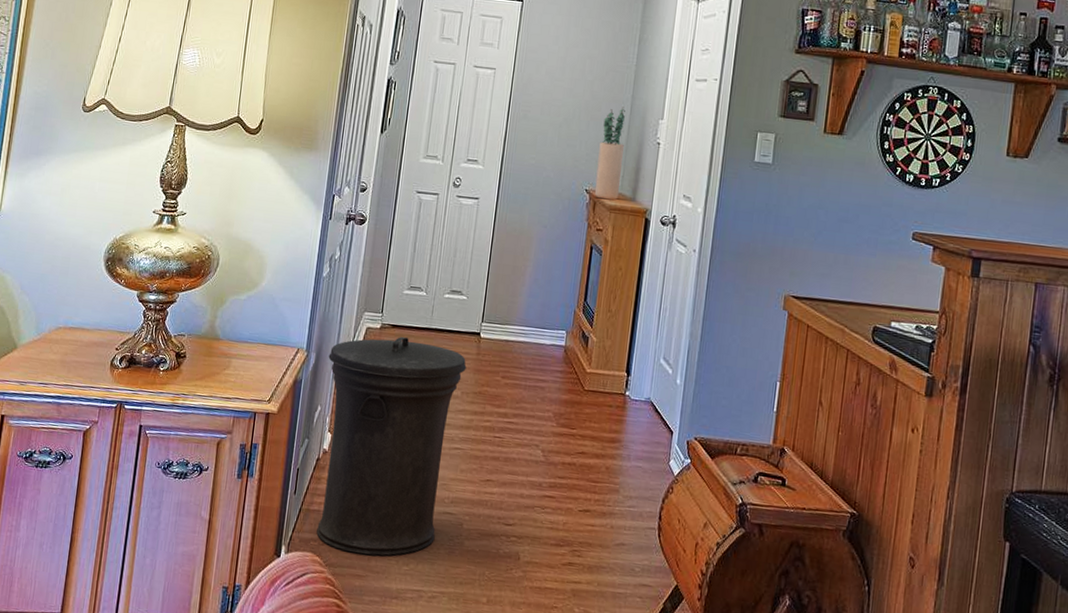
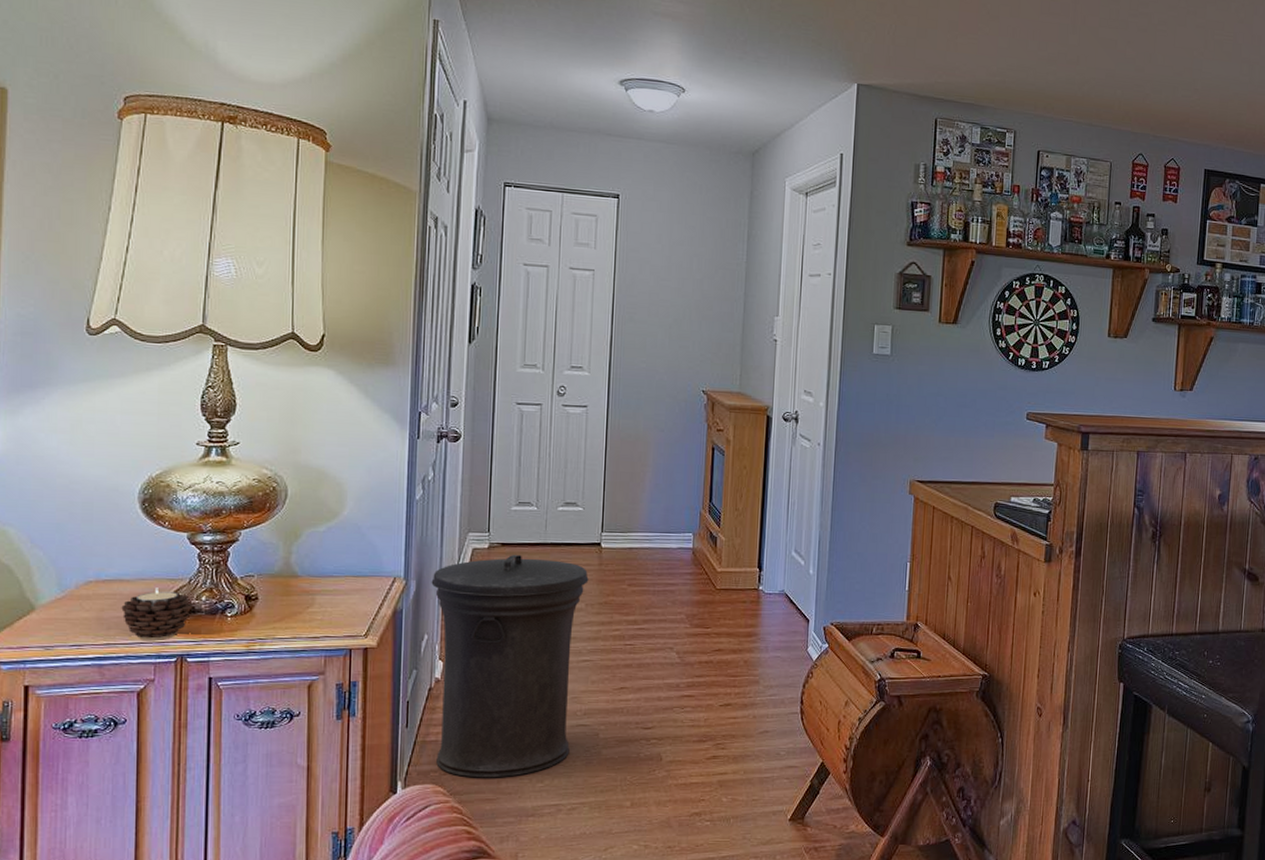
candle: none [80,338,135,388] -> present [121,587,193,642]
vase: present [594,106,625,200] -> none [712,305,741,400]

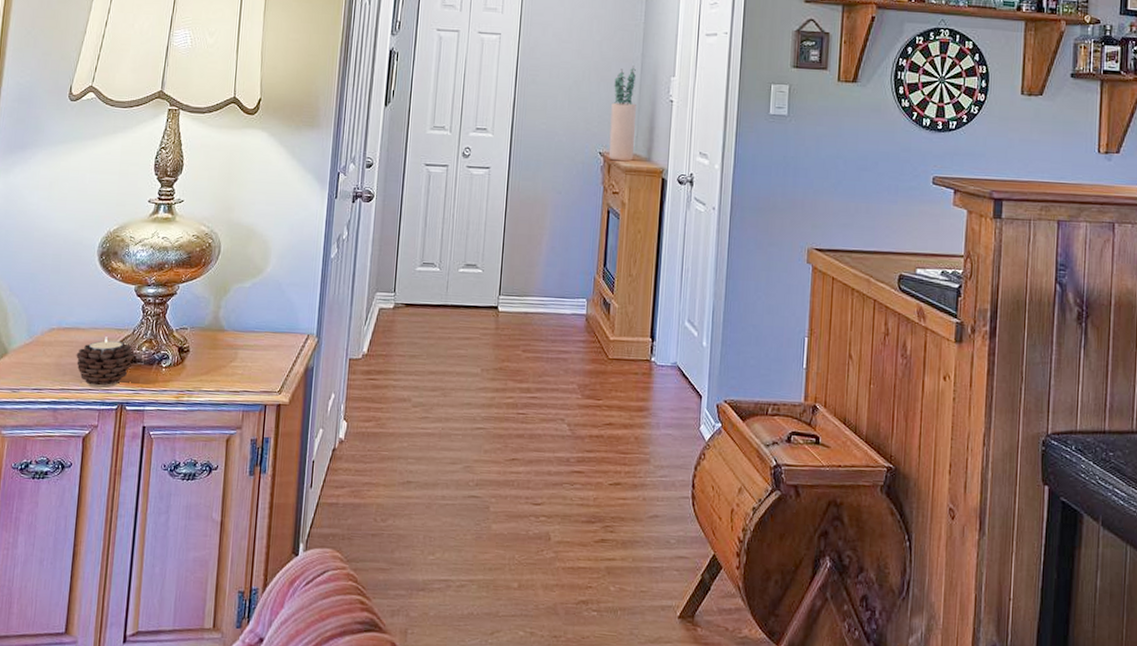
trash can: present [431,555,589,778] -> none [336,316,485,547]
vase: none [712,305,741,400] -> present [608,65,637,162]

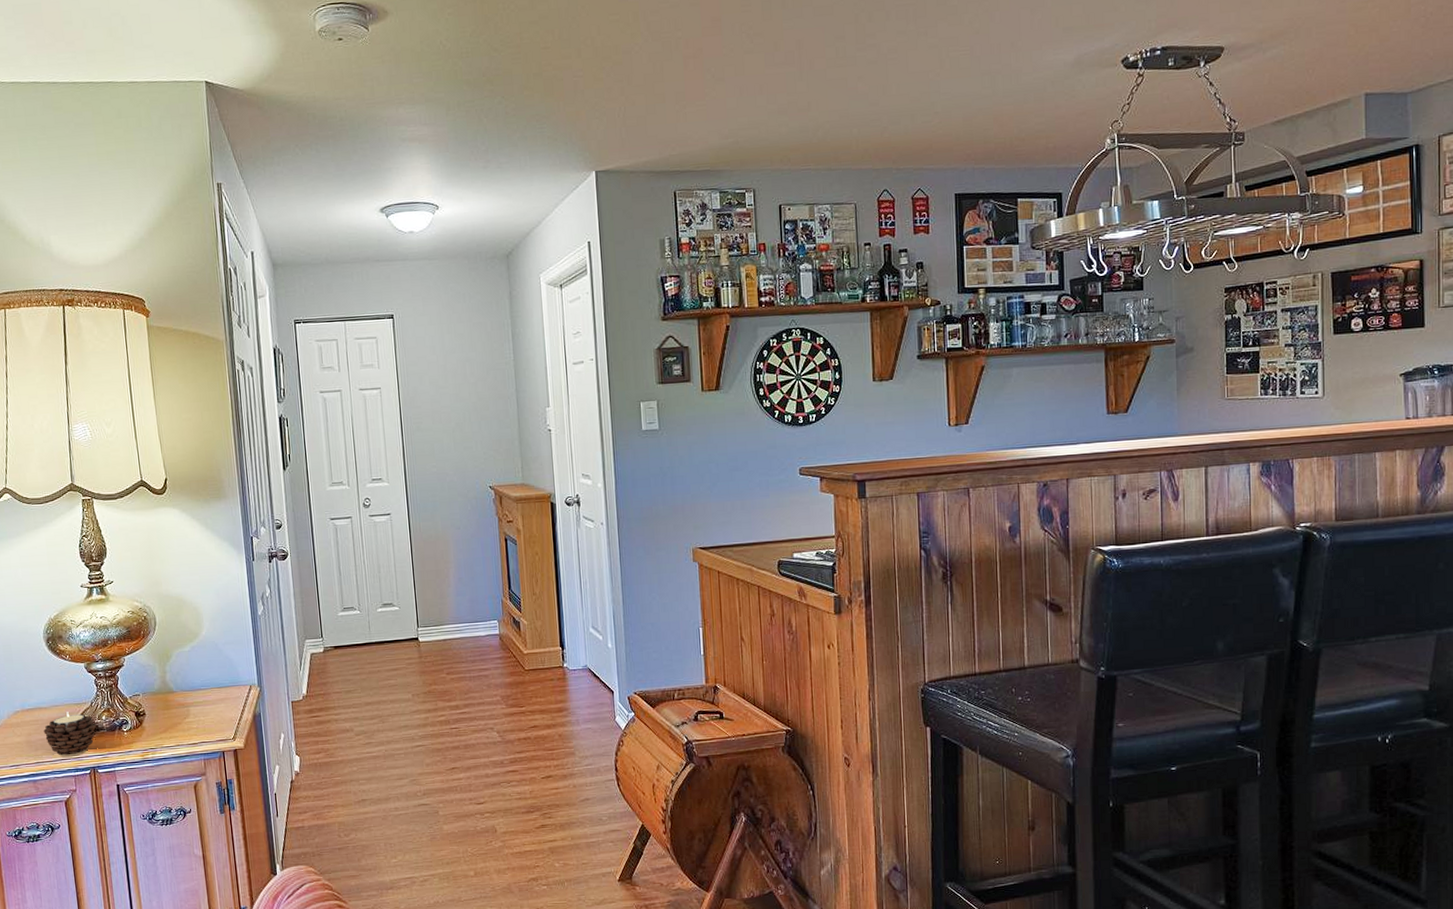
vase: present [608,65,637,162] -> none [494,401,522,493]

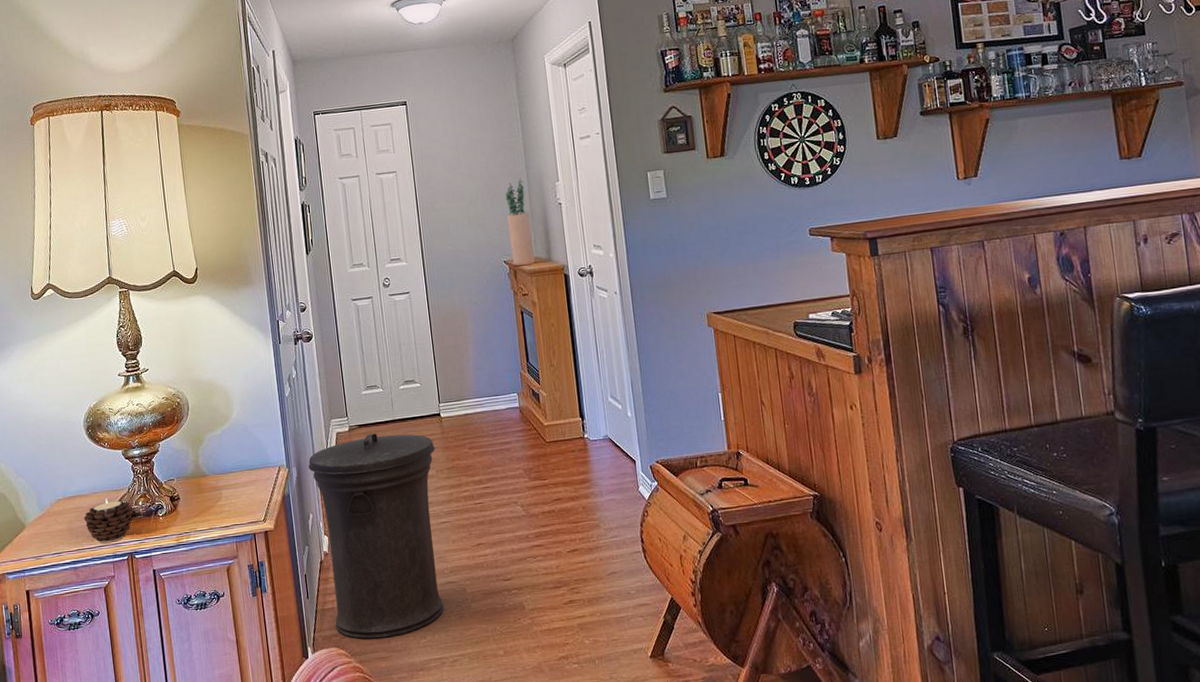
trash can: none [280,656,416,858] -> present [308,433,444,639]
vase: none [494,401,522,493] -> present [505,178,536,267]

